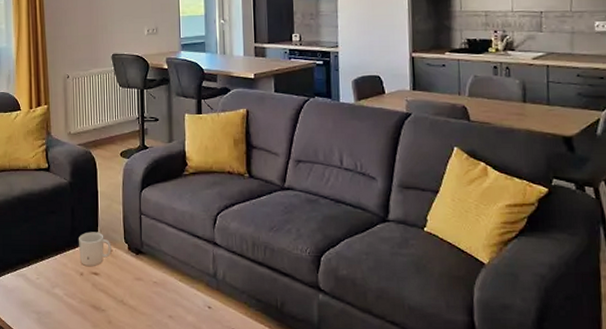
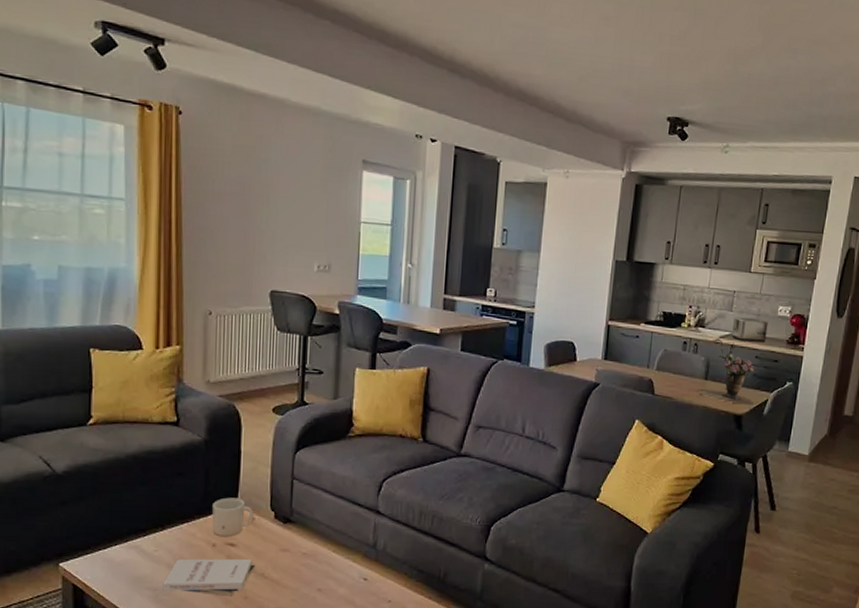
books: none [44,286,116,320] -> present [162,558,256,596]
flower arrangement: none [517,60,584,126] -> present [697,338,755,405]
toaster: none [545,36,587,61] -> present [731,316,768,343]

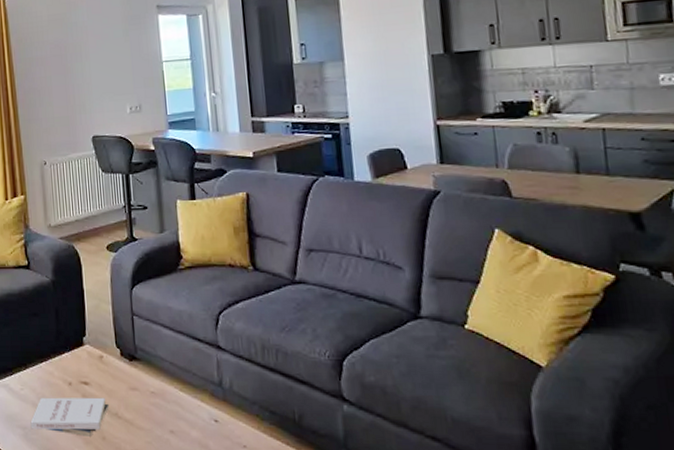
mug: present [212,497,254,536] -> none [65,336,102,374]
flower arrangement: present [697,338,755,405] -> none [569,123,655,200]
toaster: present [731,316,768,343] -> none [598,92,652,123]

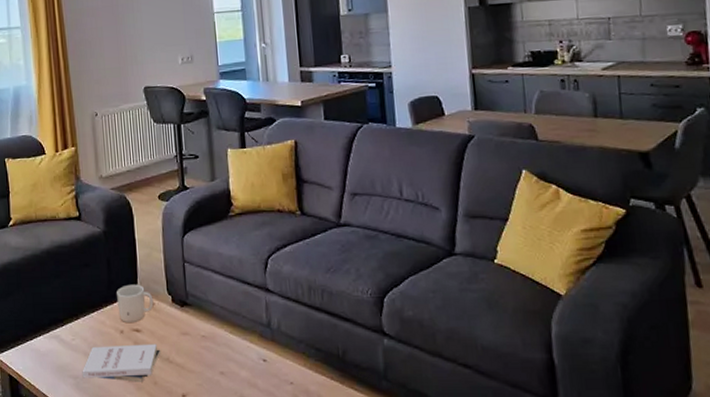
mug: none [65,336,102,374] -> present [117,284,154,322]

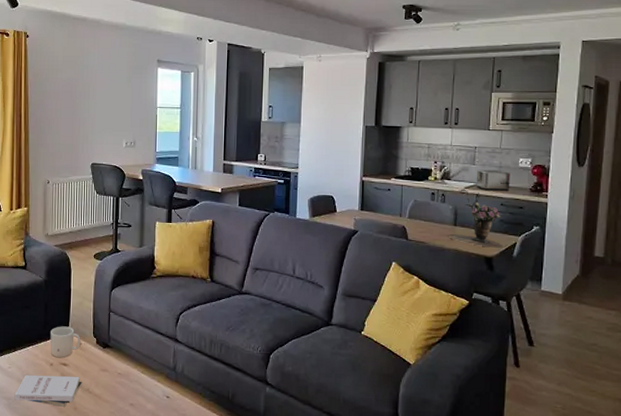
flower arrangement: none [588,71,661,140] -> present [448,189,503,248]
toaster: none [614,42,660,70] -> present [476,169,510,191]

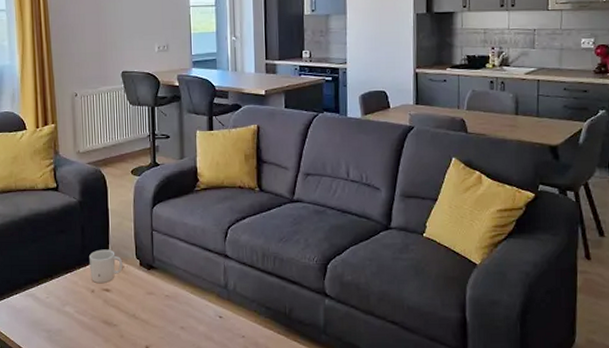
books: present [14,374,83,407] -> none [54,302,128,335]
flower arrangement: present [448,189,503,248] -> none [510,75,568,136]
toaster: present [476,169,510,191] -> none [536,52,573,75]

